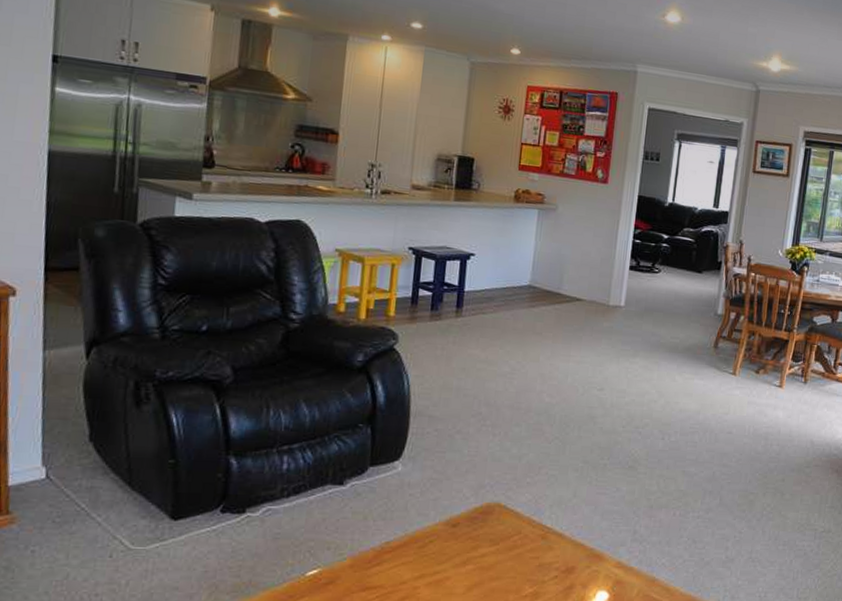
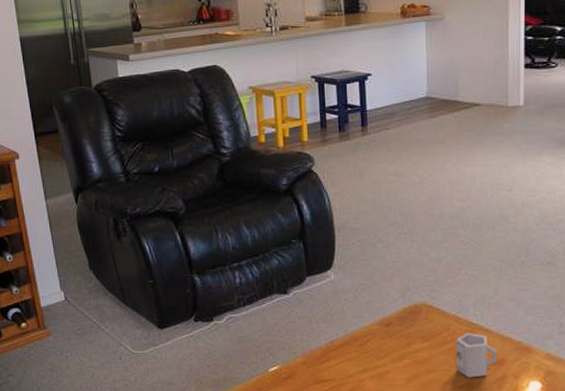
cup: none [523,537,568,587] -> present [455,333,498,378]

